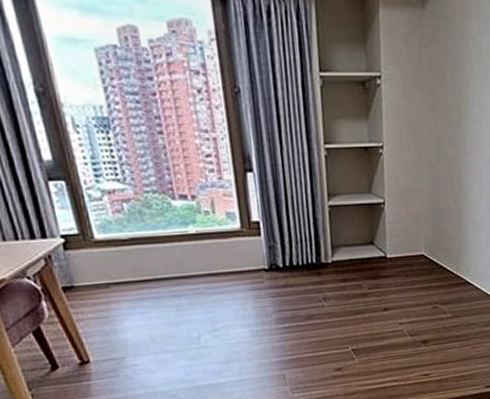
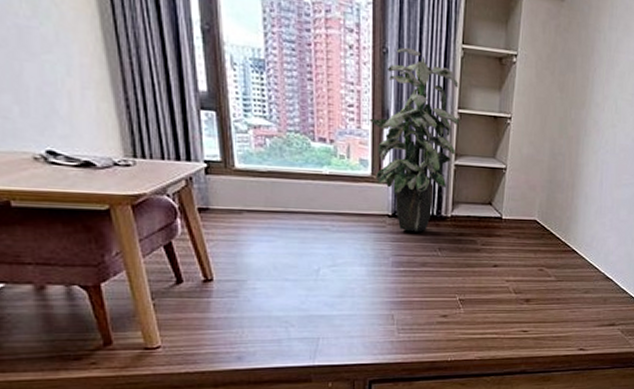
indoor plant: none [230,83,327,284] -> present [369,47,459,232]

